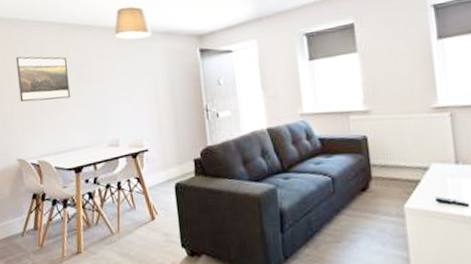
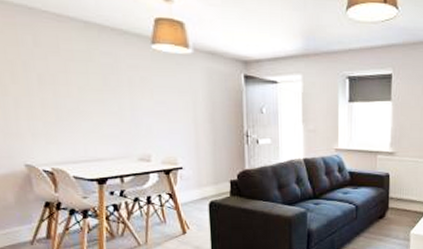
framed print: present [16,56,70,103] -> none [22,51,94,106]

